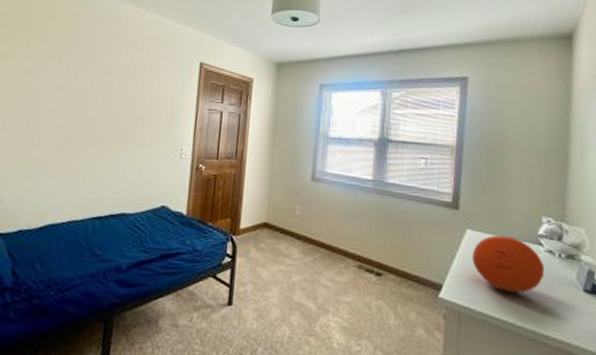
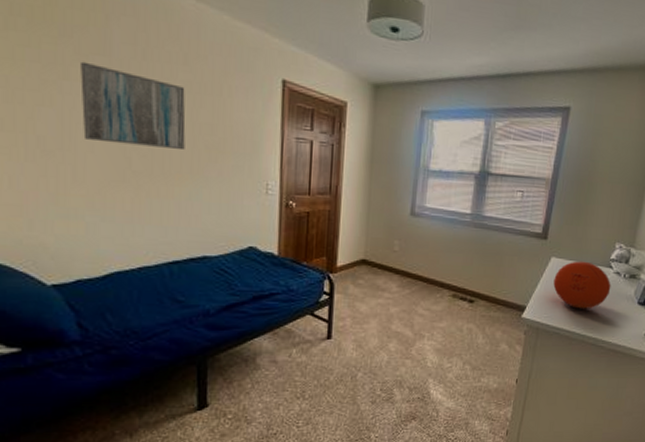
wall art: none [45,55,124,121] -> present [80,61,186,151]

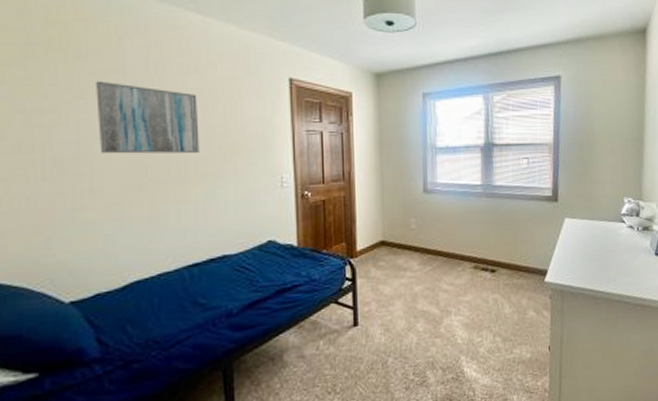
decorative ball: present [553,261,611,309] -> none [570,219,627,267]

